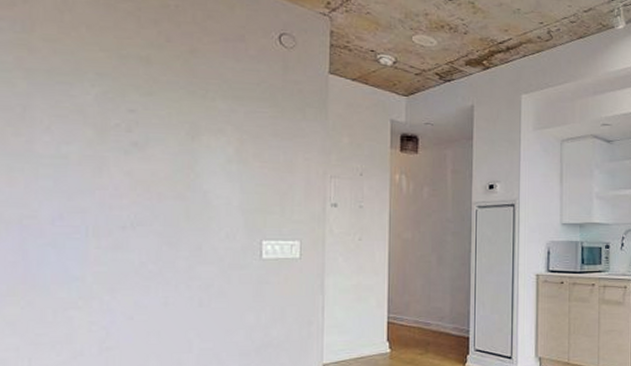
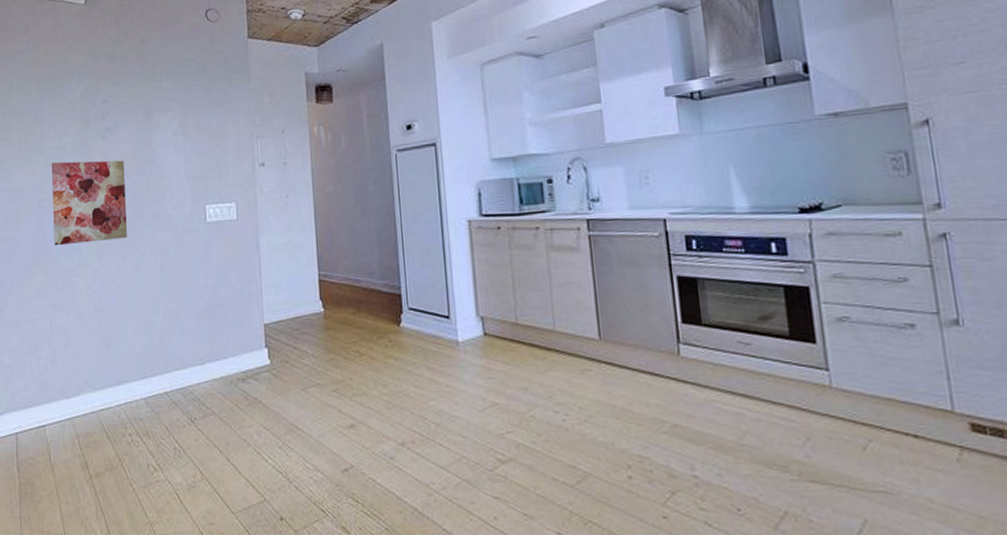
wall art: none [41,172,156,273] -> present [51,160,128,246]

